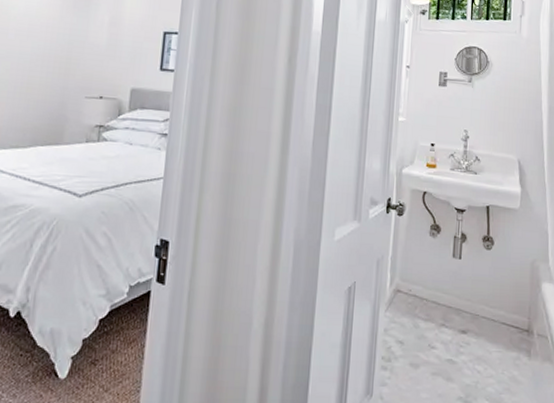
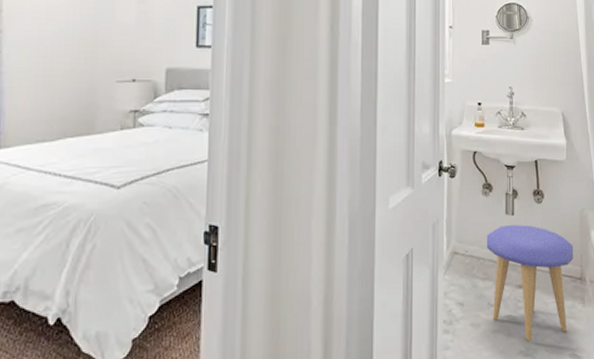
stool: none [430,268,522,389] -> present [486,225,573,342]

